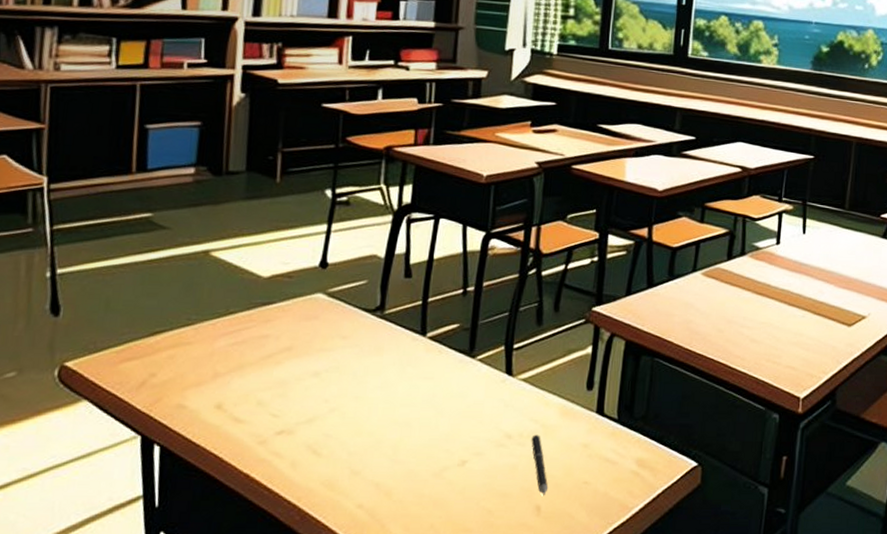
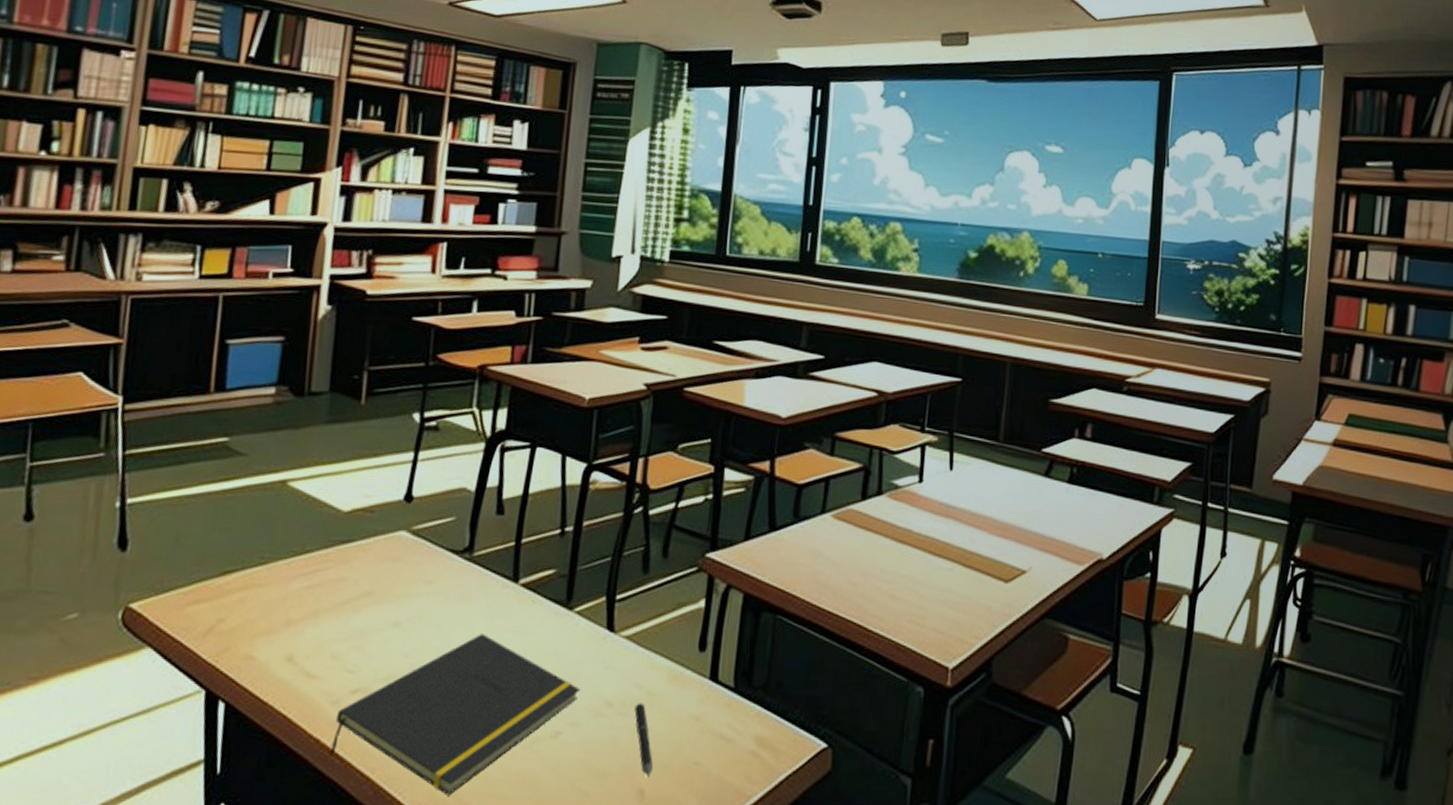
notepad: none [258,380,483,517] -> present [329,633,580,796]

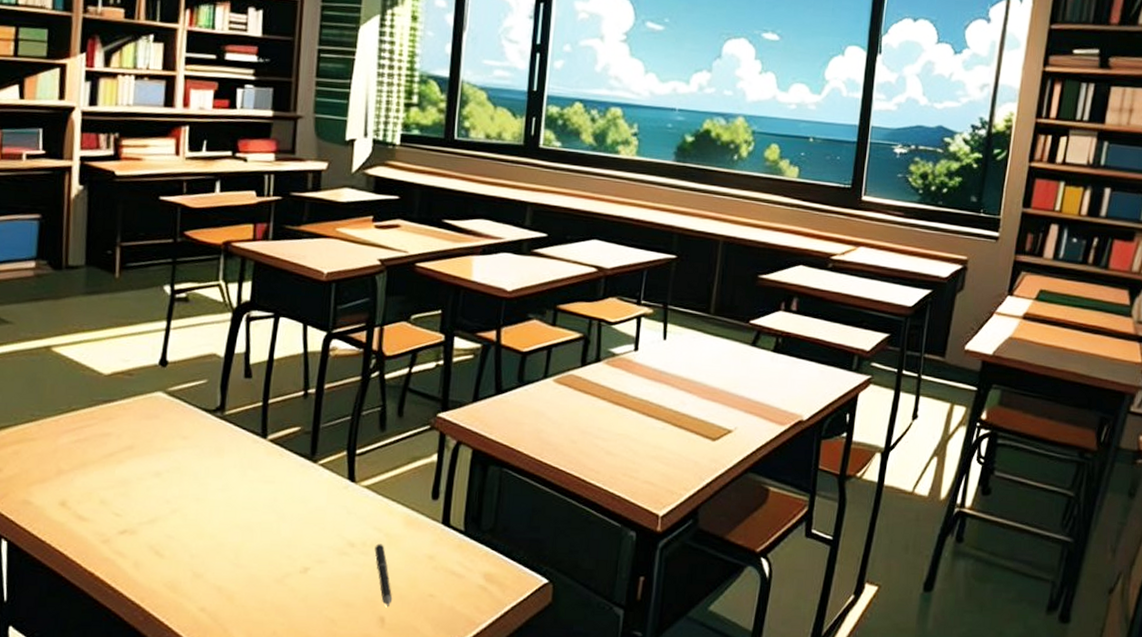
notepad: present [329,633,580,796] -> none [103,483,325,621]

